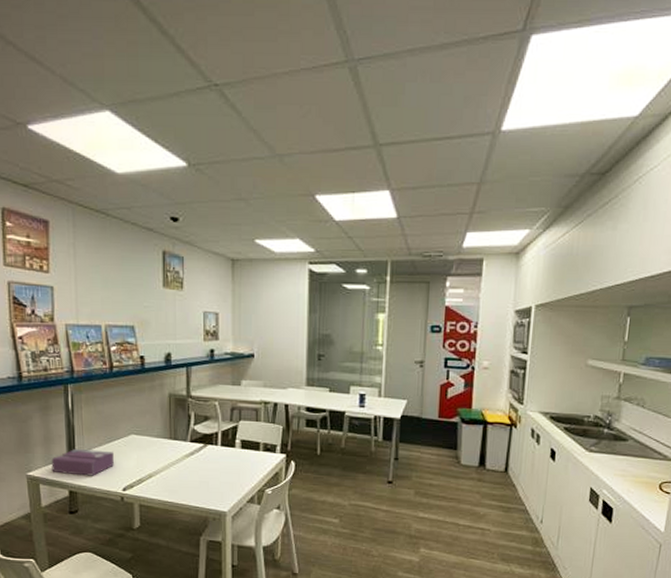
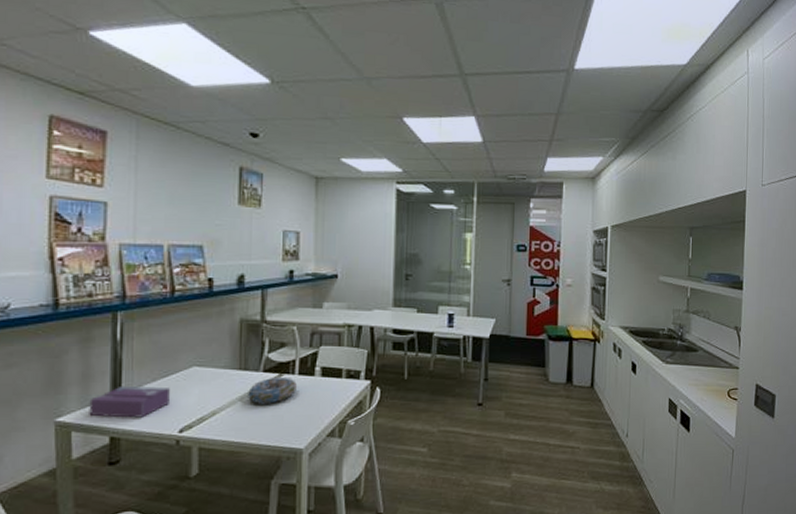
decorative bowl: none [178,446,219,471] -> present [248,376,297,404]

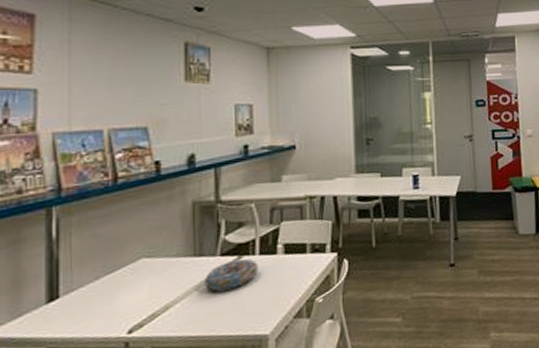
tissue box: present [89,385,170,418] -> none [21,285,116,327]

